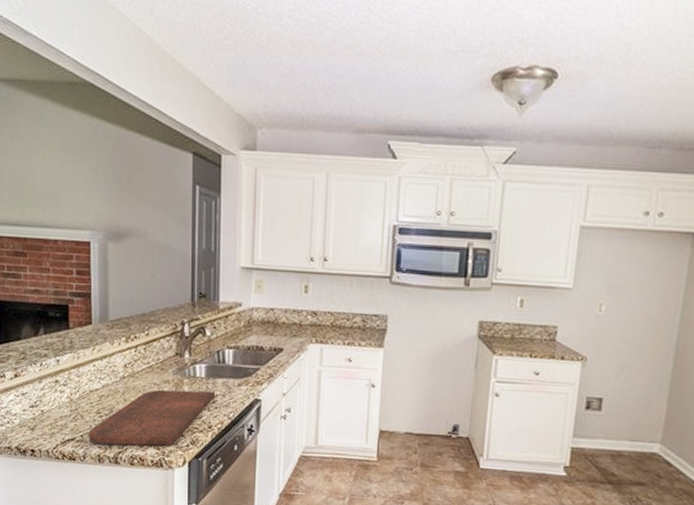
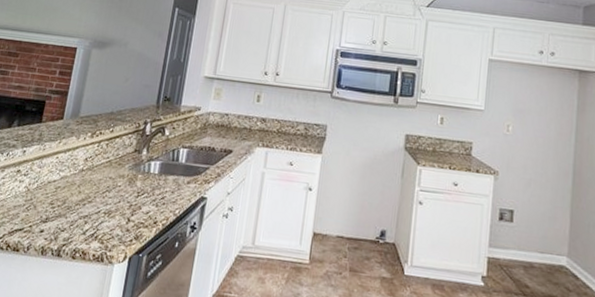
cutting board: present [89,389,215,446] -> none [36,183,165,240]

